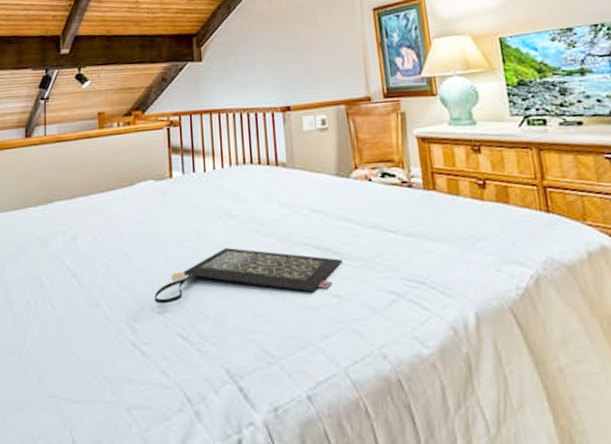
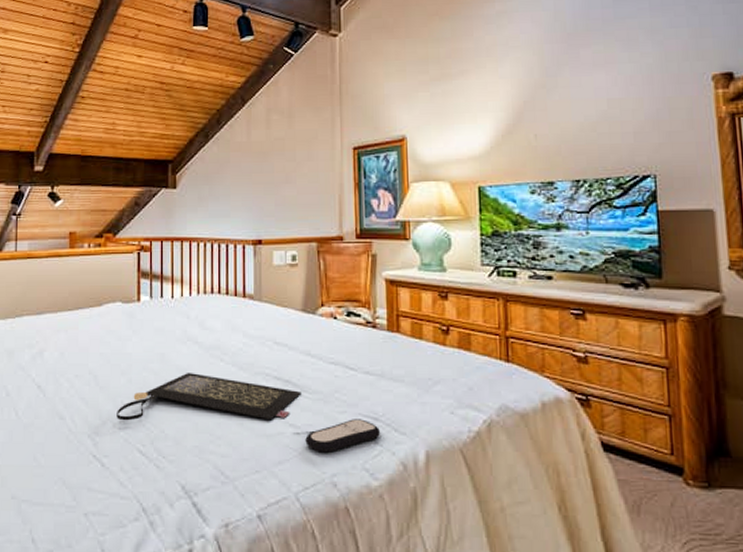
remote control: none [350,283,426,323] -> present [305,419,380,453]

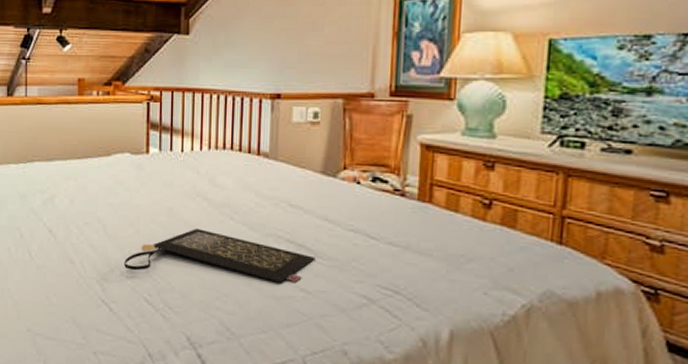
remote control: present [305,419,380,453] -> none [316,289,399,321]

